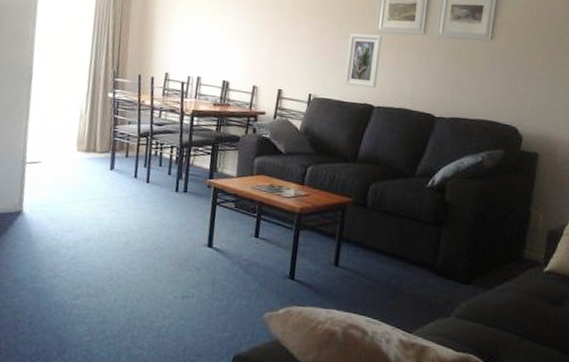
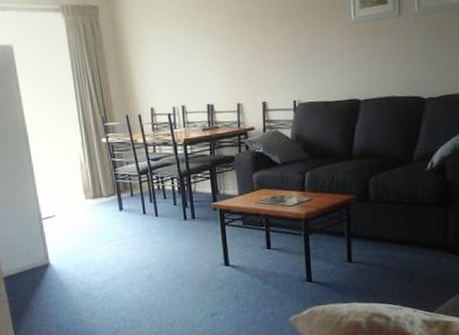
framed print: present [345,33,383,89] -> none [323,26,359,85]

